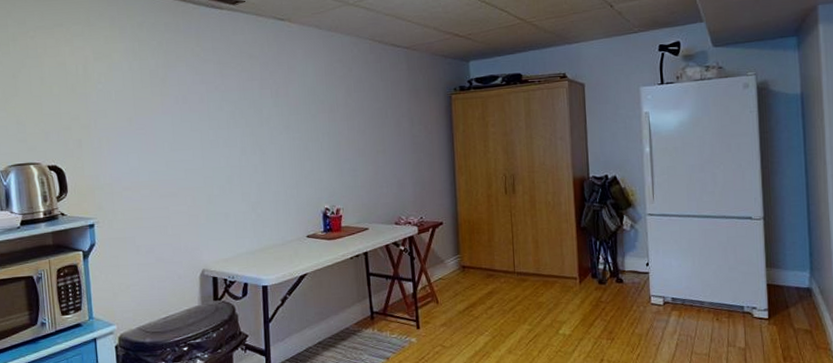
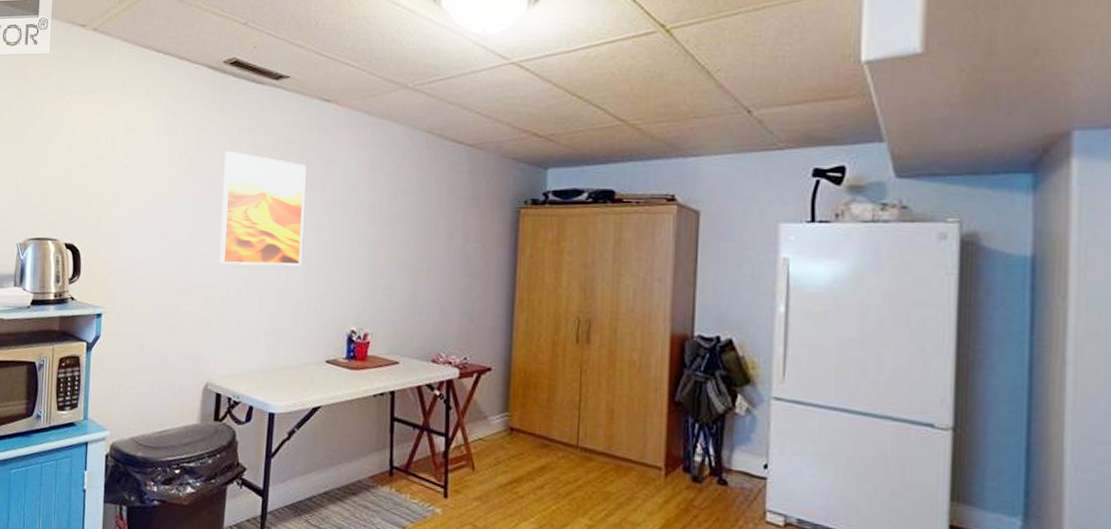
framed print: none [194,68,276,167] -> present [220,150,306,266]

